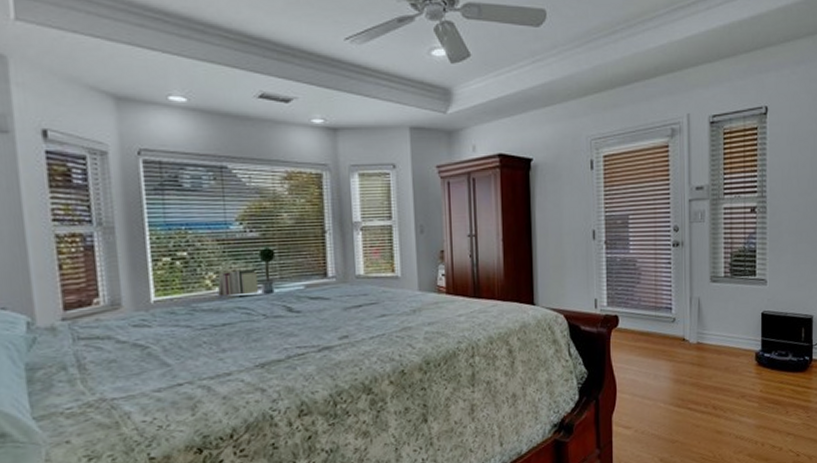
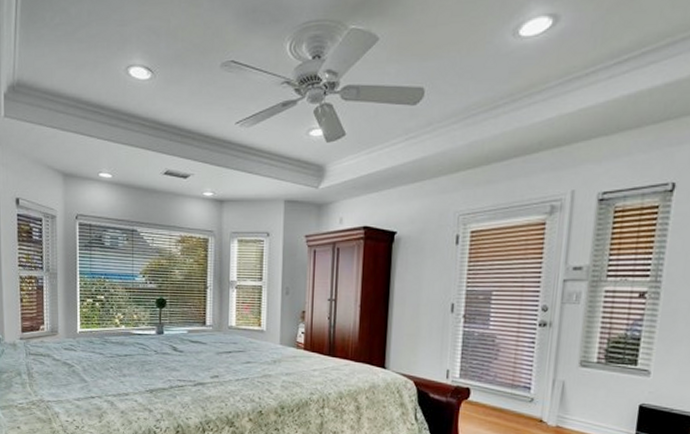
books: present [218,269,258,297] -> none [124,313,152,334]

